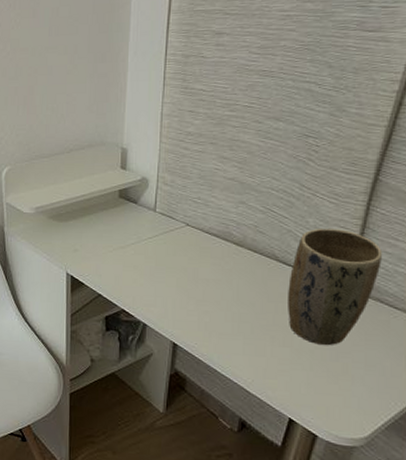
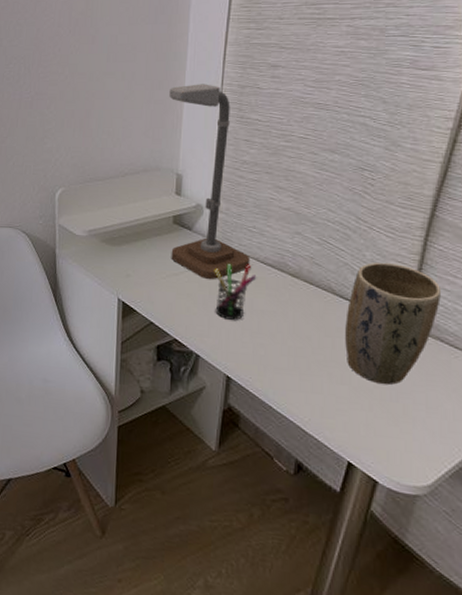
desk lamp: none [113,54,196,252] -> present [169,84,251,280]
pen holder: none [159,234,202,289] -> present [214,264,257,320]

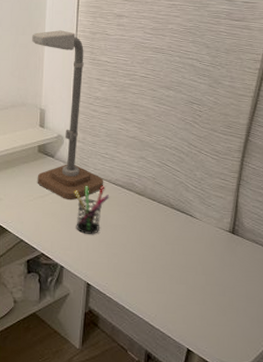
plant pot: present [345,262,441,385] -> none [182,180,255,282]

